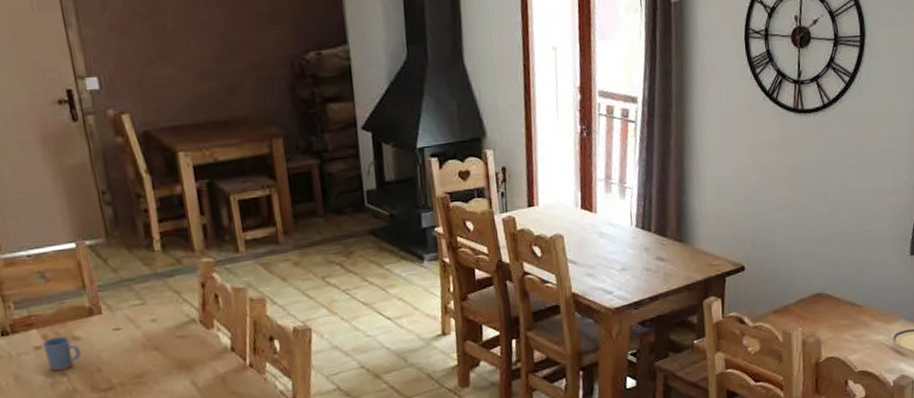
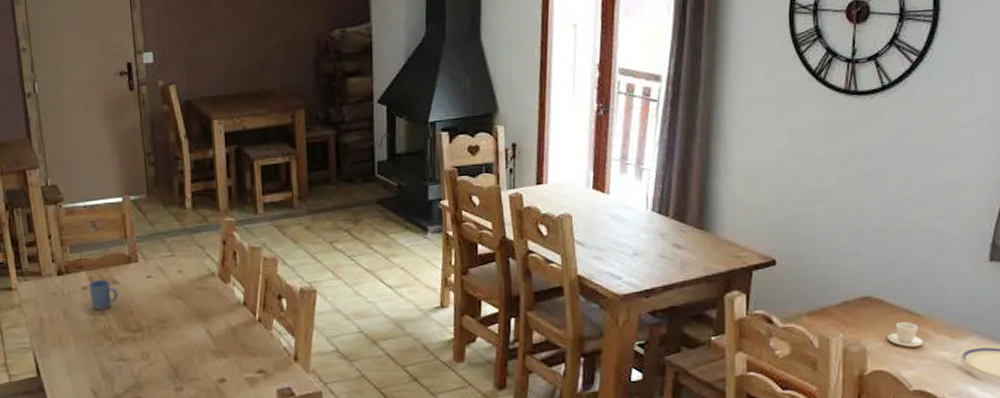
teacup: none [835,313,863,335] -> present [886,322,923,347]

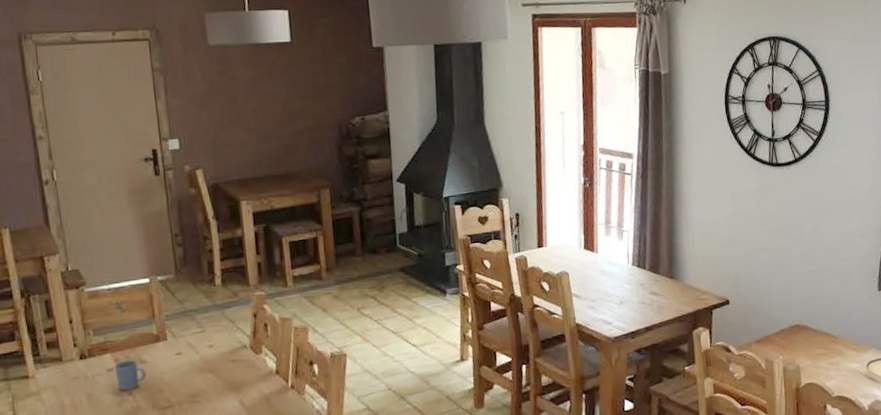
teacup: present [886,322,923,347] -> none [813,342,839,362]

